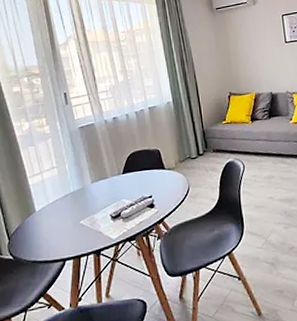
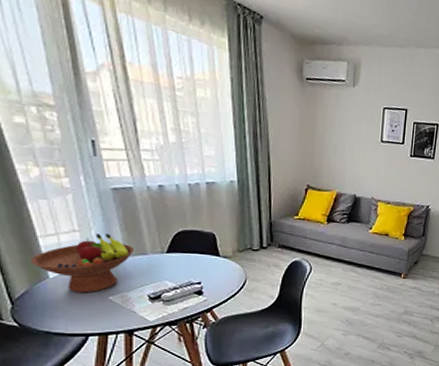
fruit bowl: none [23,165,98,222] -> present [31,233,135,293]

